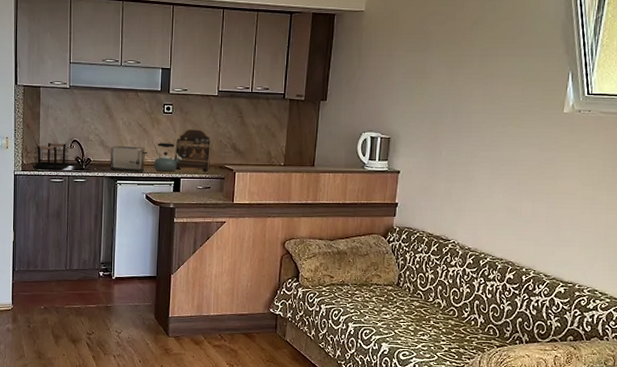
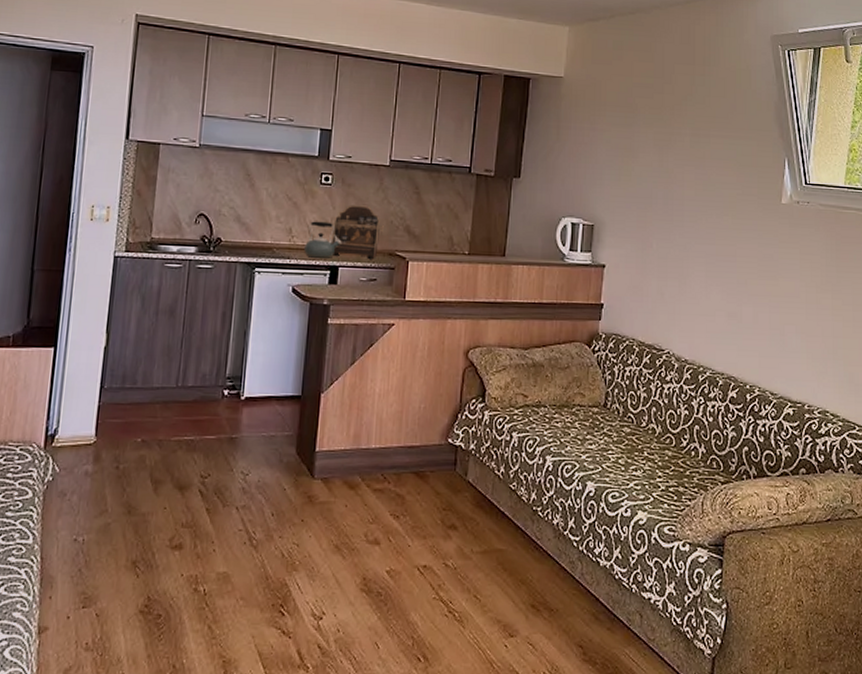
dish rack: present [34,142,69,170] -> none [143,215,194,252]
toaster: present [110,145,147,172] -> none [246,222,297,258]

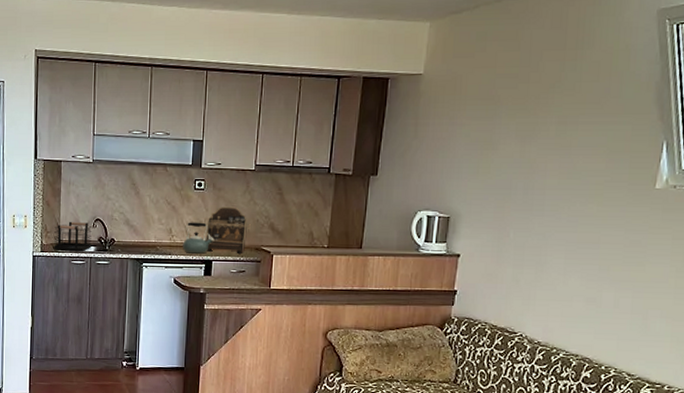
dish rack: none [143,215,194,252] -> present [54,221,92,251]

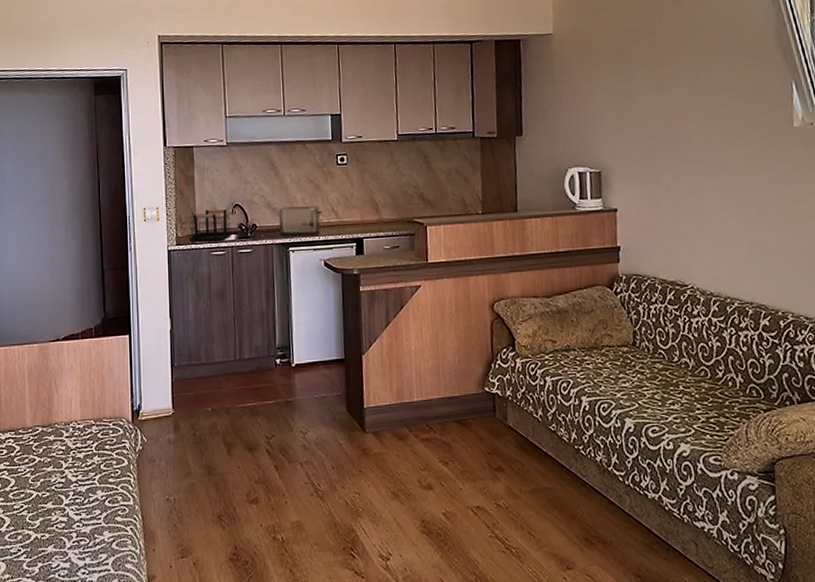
toaster: none [135,225,176,254] -> present [278,205,322,237]
kettle: present [182,222,215,255] -> none [329,198,363,234]
spice rack: present [205,206,252,253] -> none [353,179,401,229]

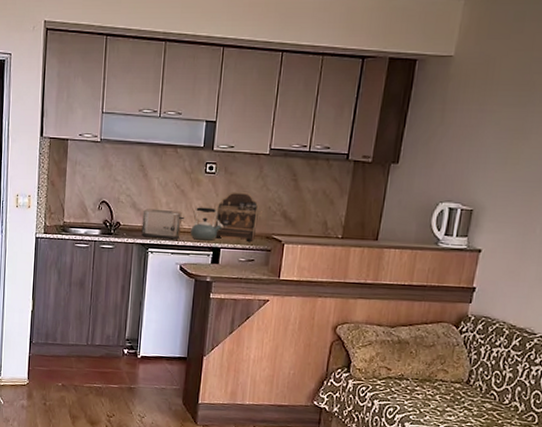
dish rack: present [190,209,232,242] -> none [57,202,97,234]
kettle: none [329,198,363,234] -> present [189,207,224,242]
spice rack: none [353,179,401,229] -> present [214,192,264,242]

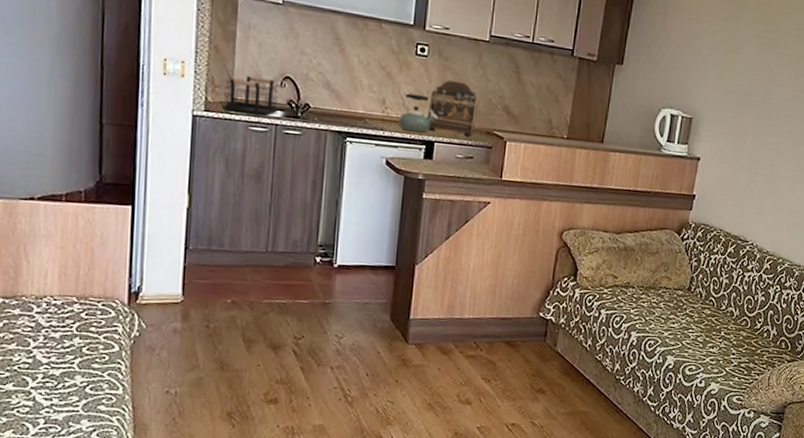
dish rack: none [57,202,97,234] -> present [224,75,279,116]
toaster: present [141,208,184,240] -> none [337,90,391,130]

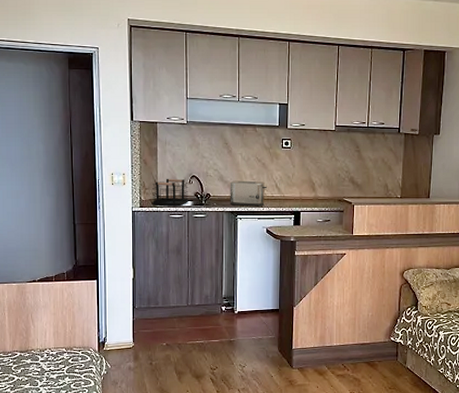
toaster: none [337,90,391,130] -> present [230,180,267,207]
kettle: present [397,93,438,134] -> none [272,177,302,207]
spice rack: present [426,79,483,137] -> none [293,163,334,204]

